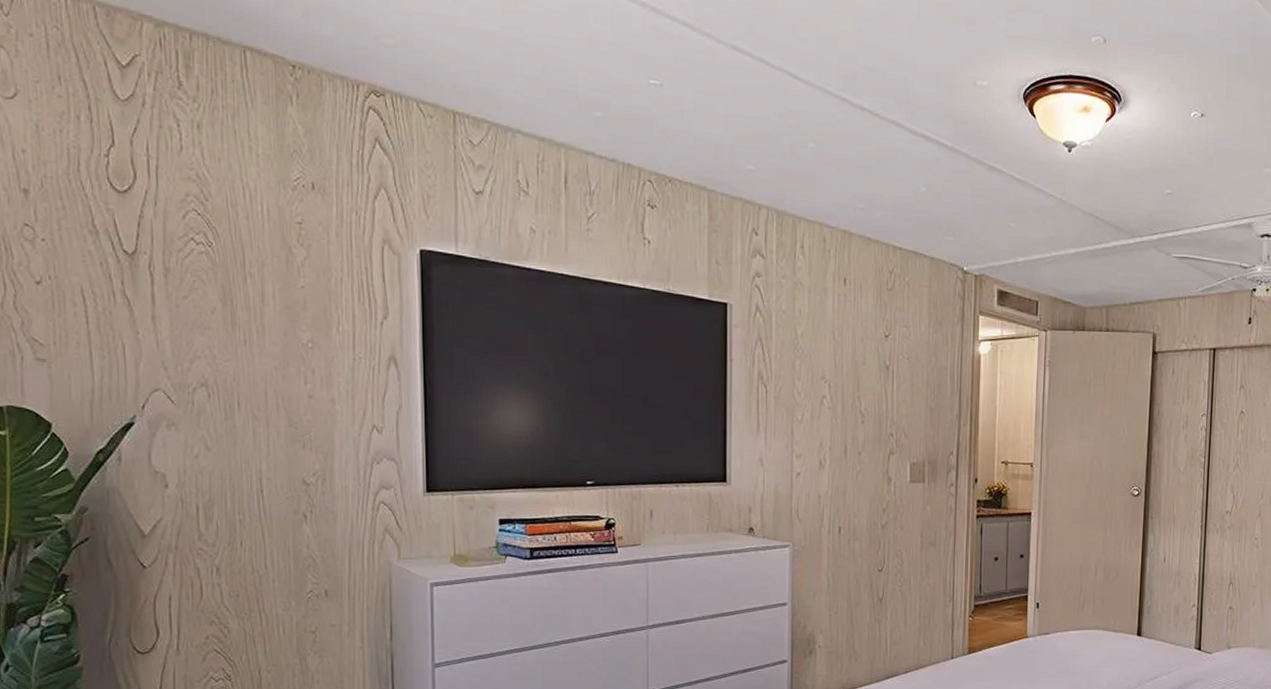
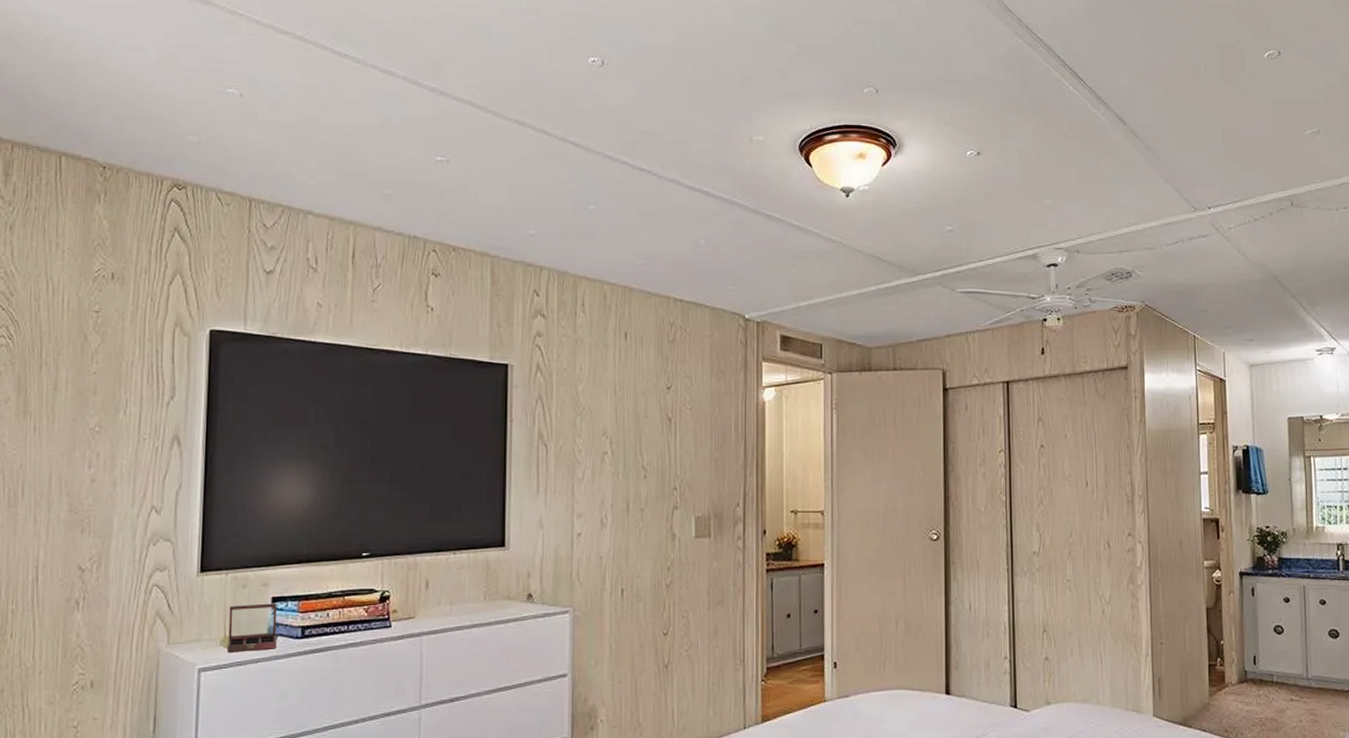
jewelry box: none [458,525,506,570] -> present [228,603,277,653]

